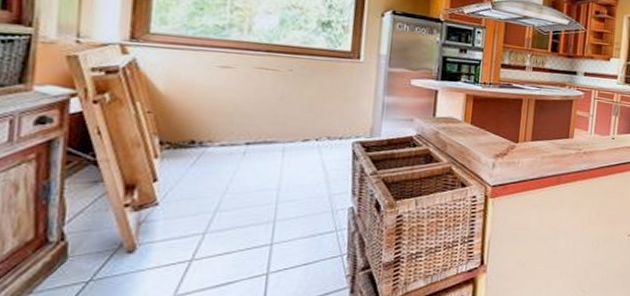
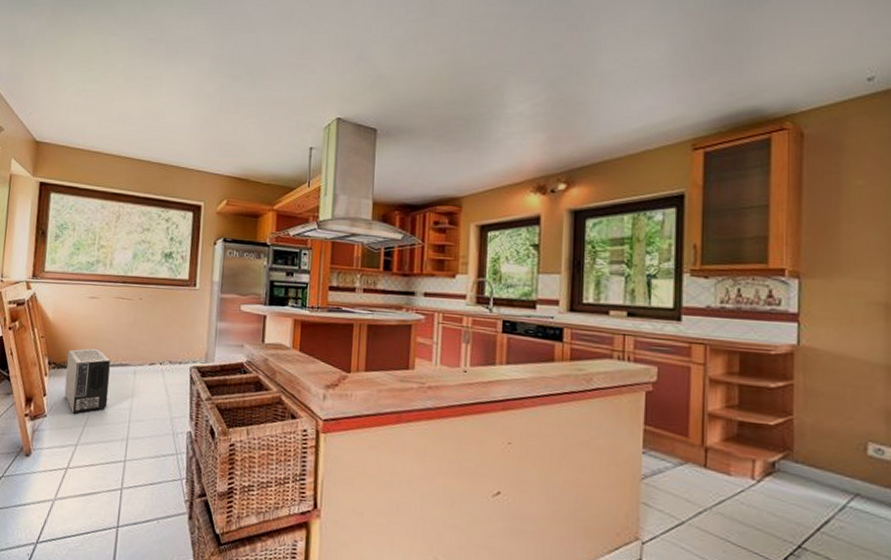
air purifier: none [185,124,252,199] -> present [64,348,112,414]

